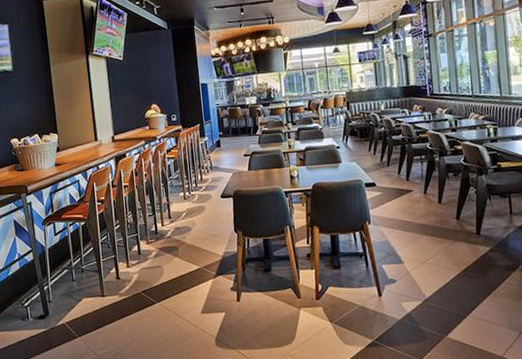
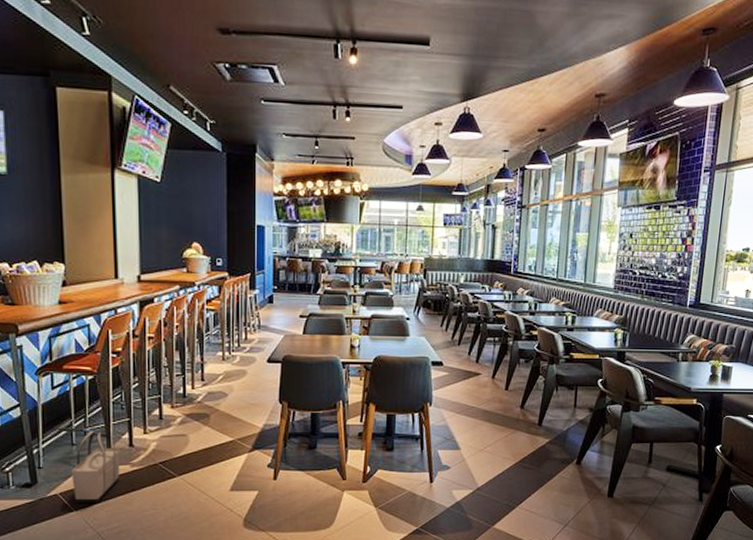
shopping bag: none [74,266,111,331] -> present [71,430,121,504]

